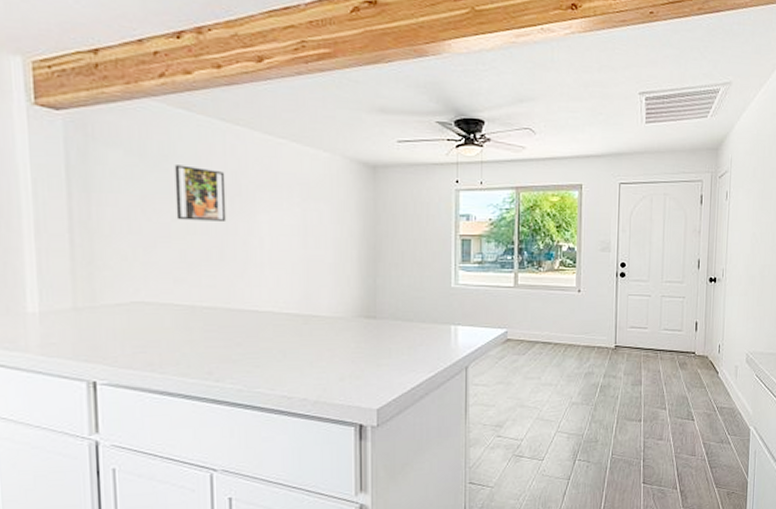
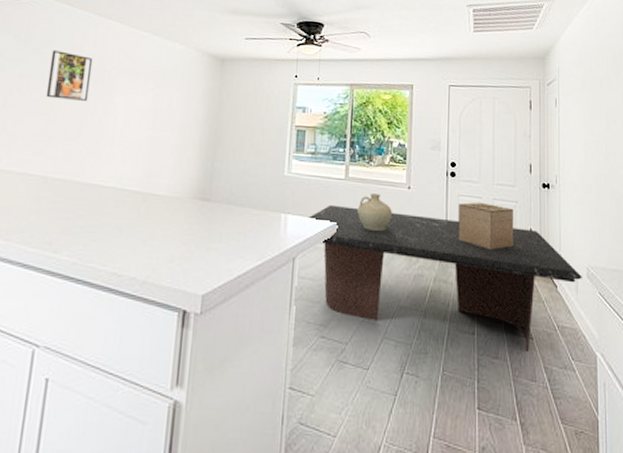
dining table: none [478,313,742,432] -> present [307,204,582,353]
ceramic jug: none [528,299,562,335] -> present [357,194,392,231]
decorative box: none [627,300,682,345] -> present [458,202,514,250]

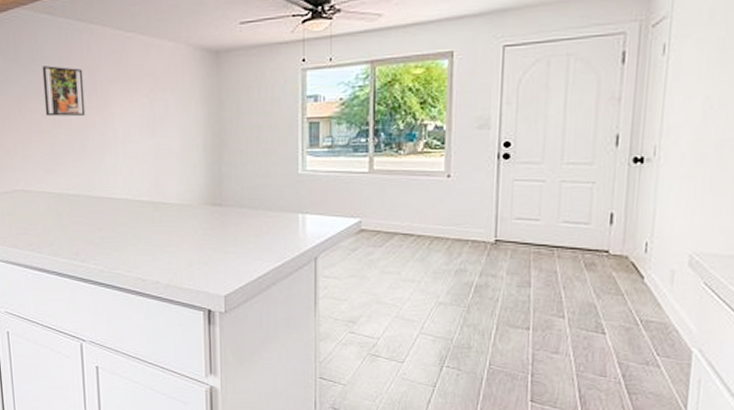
dining table: present [307,204,582,353] -> none [328,201,682,348]
ceramic jug: present [357,194,392,231] -> none [385,186,427,226]
decorative box: present [458,202,514,250] -> none [511,186,590,240]

